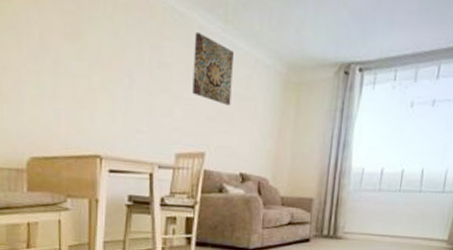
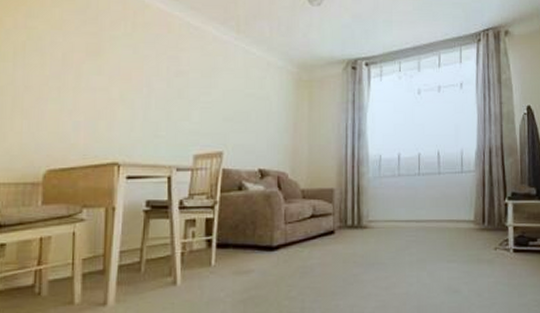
wall art: present [192,31,234,106] -> none [209,42,247,106]

